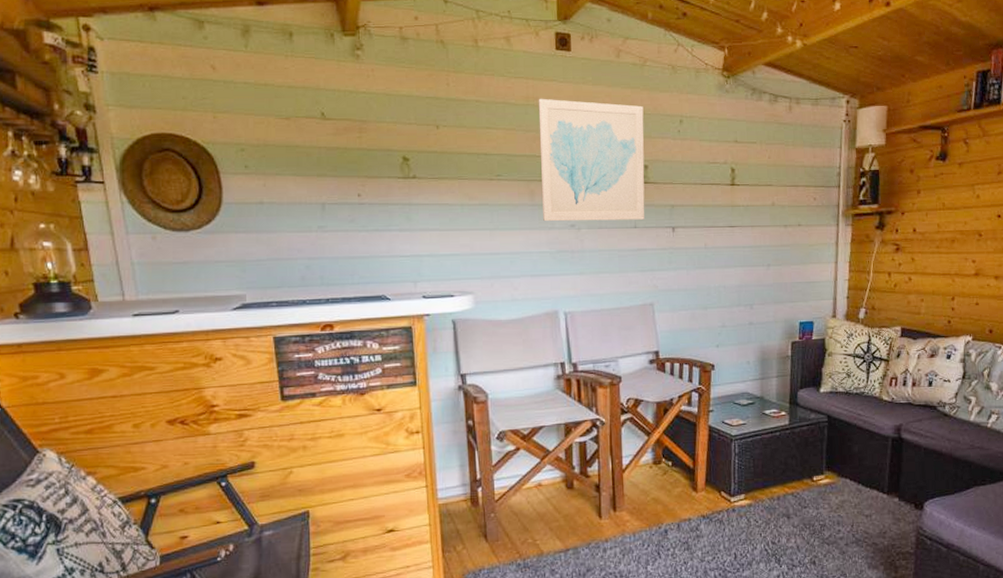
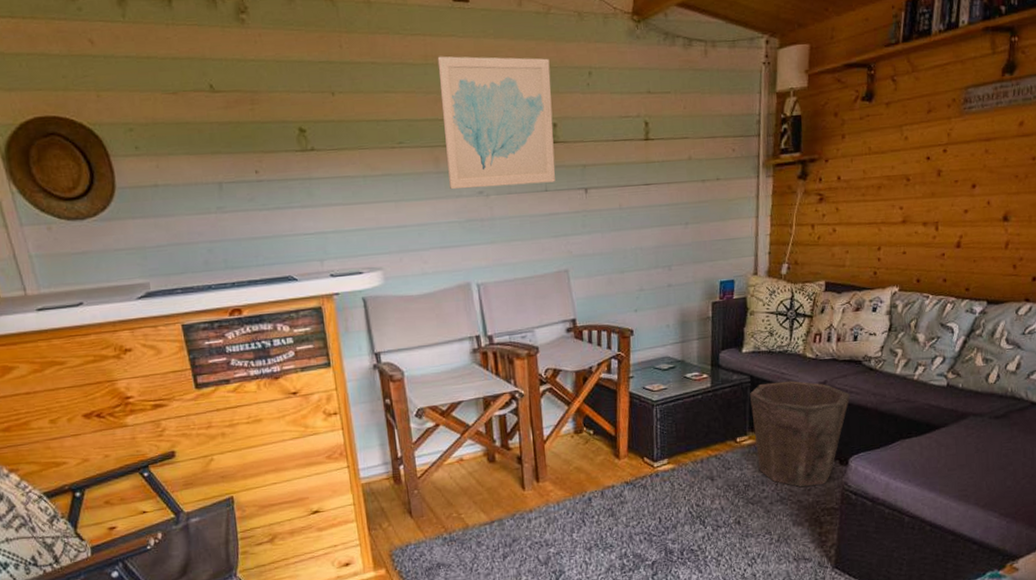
waste bin: none [827,422,926,530] -> present [750,380,850,488]

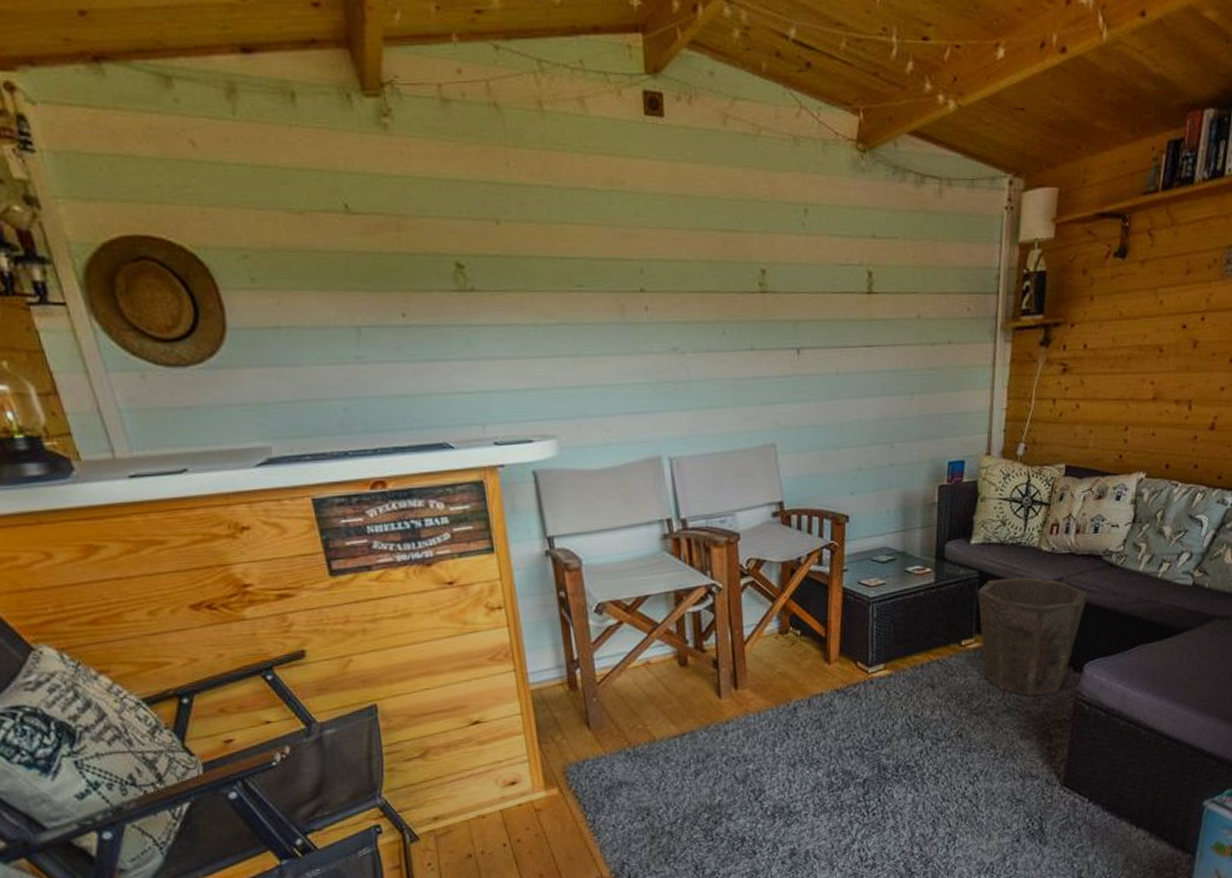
wall art: present [437,56,556,190] -> none [625,181,763,345]

